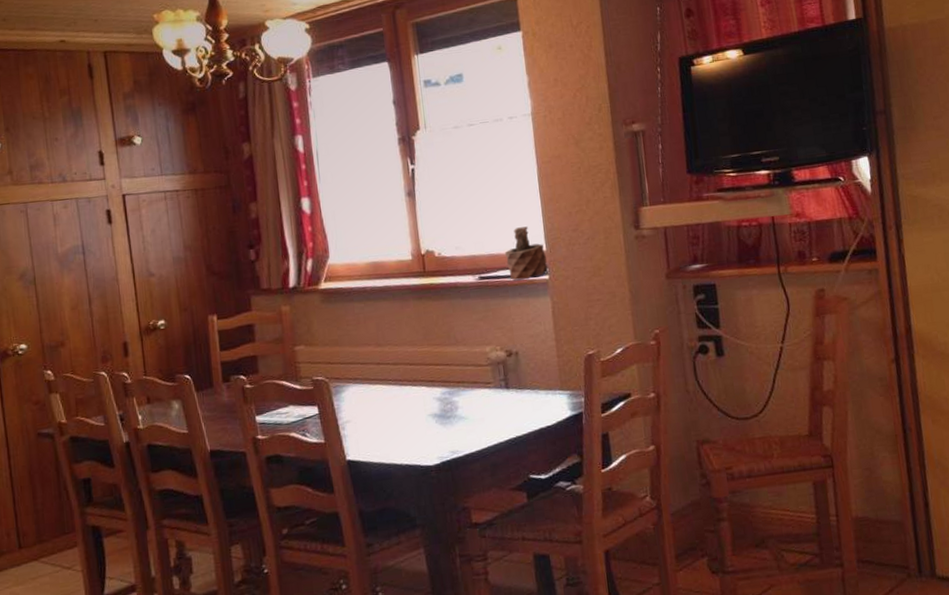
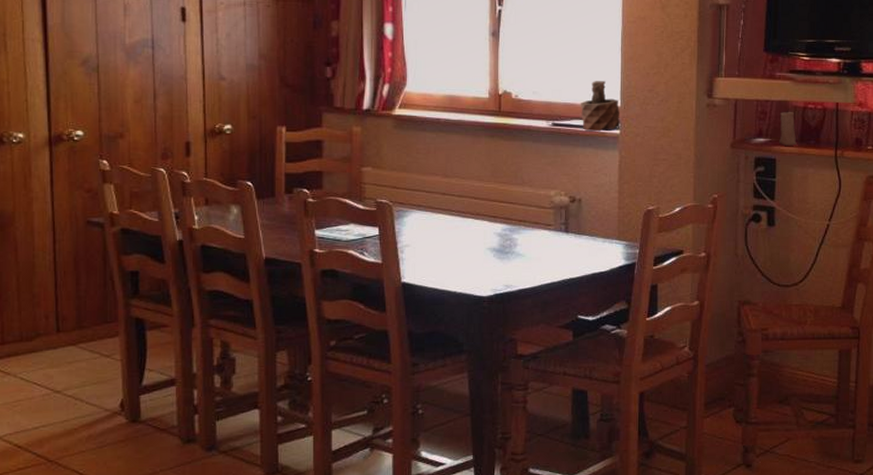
candle: none [714,229,736,269] -> present [778,109,797,146]

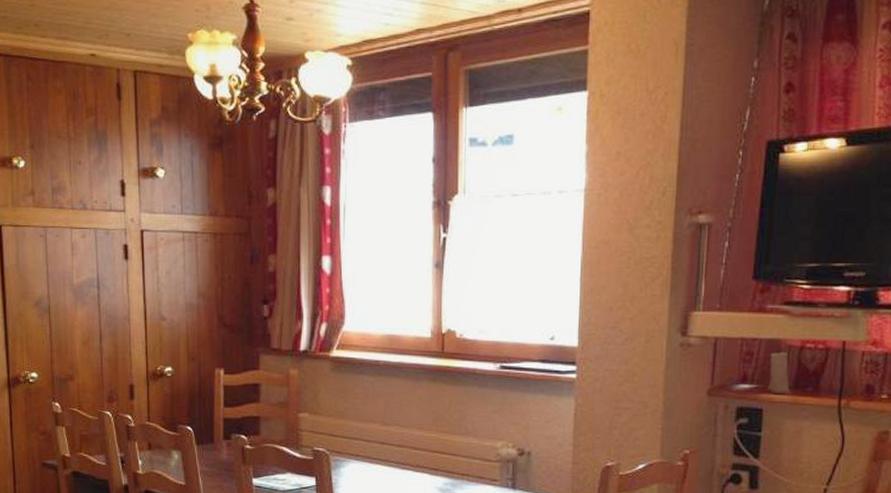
succulent plant: present [581,81,620,132] -> none [532,317,577,376]

